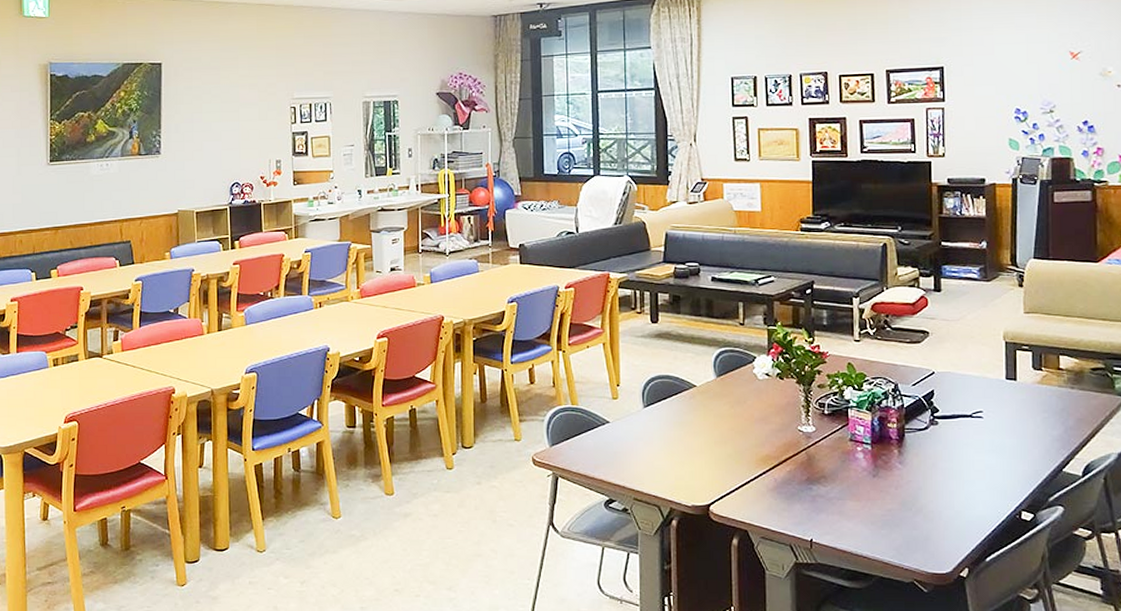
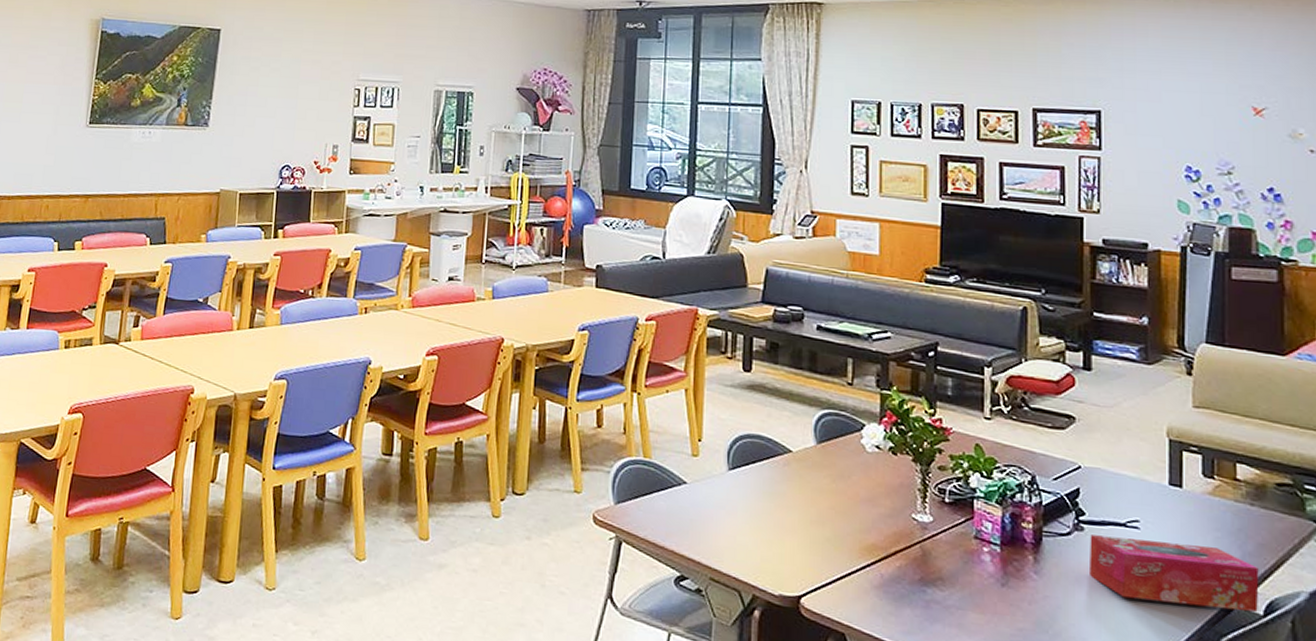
tissue box: none [942,426,1079,475] -> present [1088,535,1259,613]

